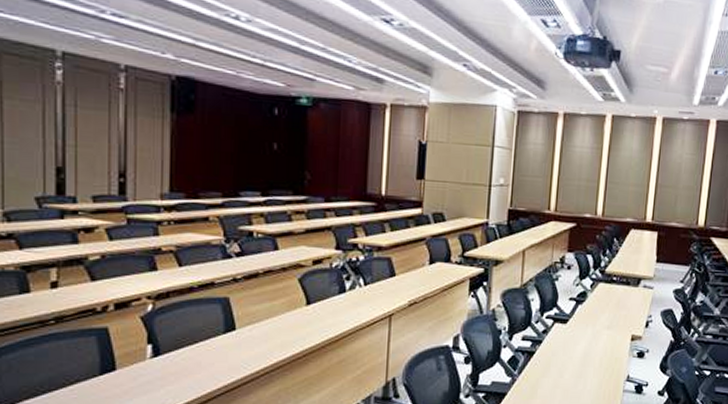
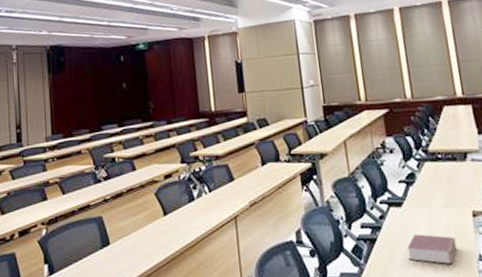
book: none [562,351,610,381] -> present [407,234,457,264]

